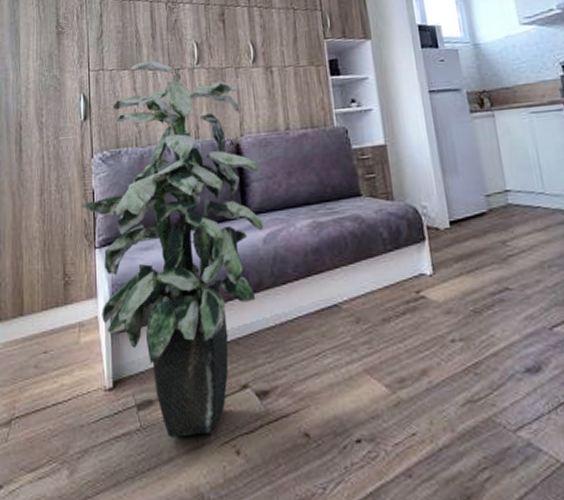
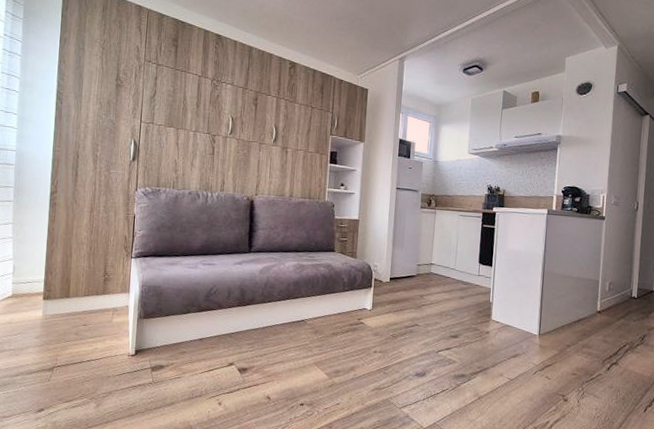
indoor plant: present [80,60,264,438] -> none [122,123,266,391]

